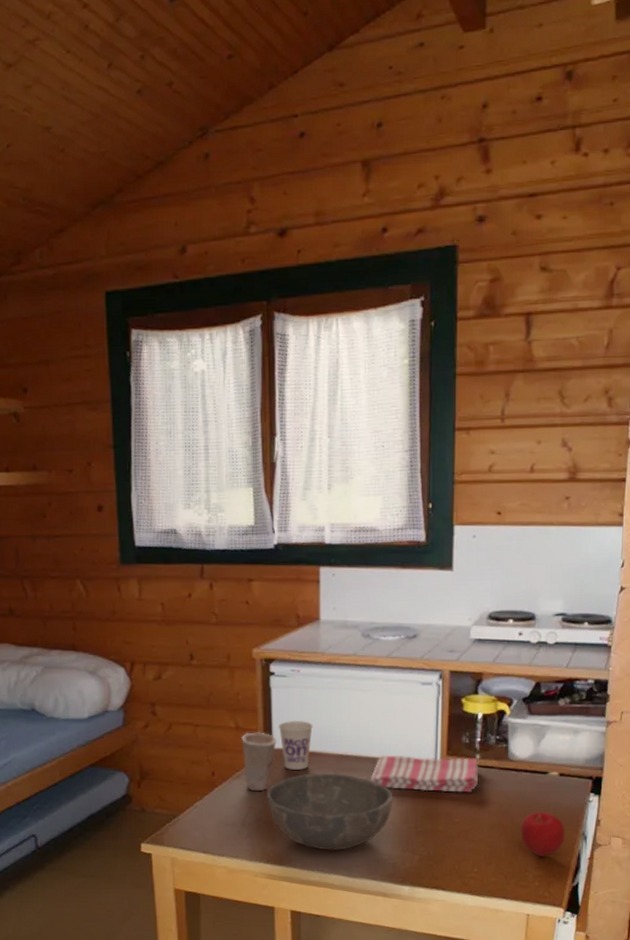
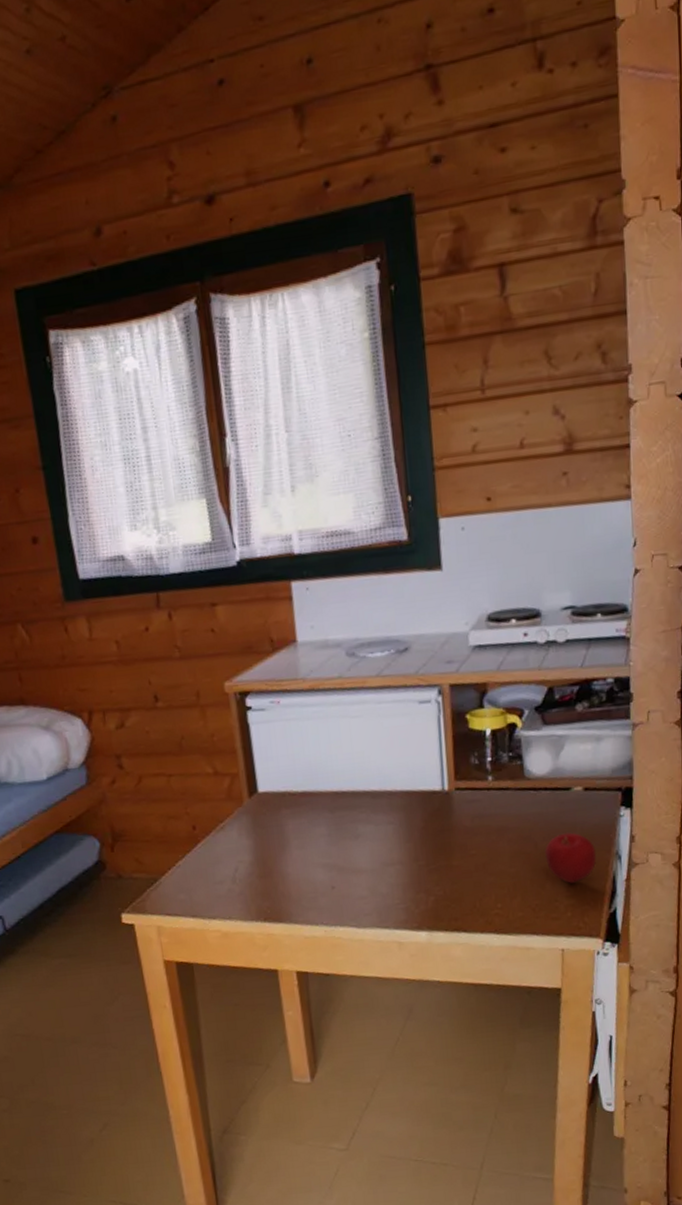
cup: present [241,732,277,792] -> none [222,775,262,843]
bowl: present [267,773,393,851] -> none [257,813,400,901]
cup: present [279,720,313,770] -> none [262,758,301,815]
dish towel: present [371,755,479,792] -> none [372,781,493,824]

